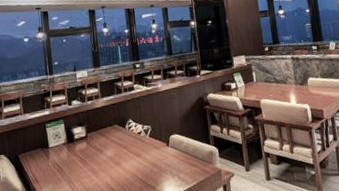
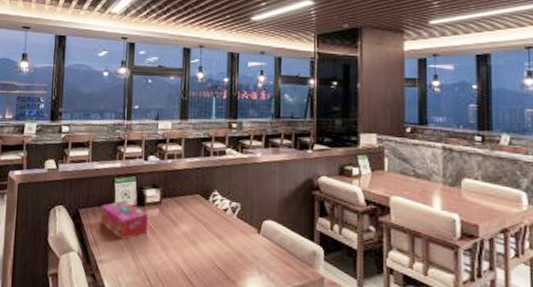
tissue box: none [36,140,79,173] -> present [100,200,148,240]

